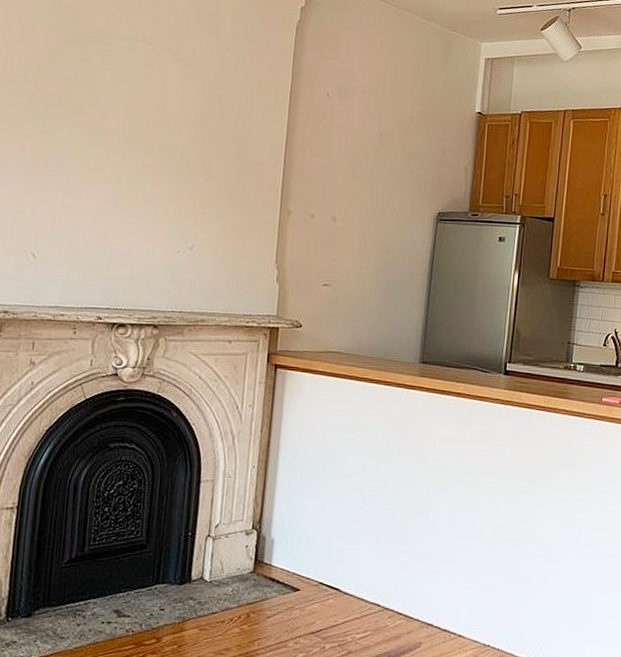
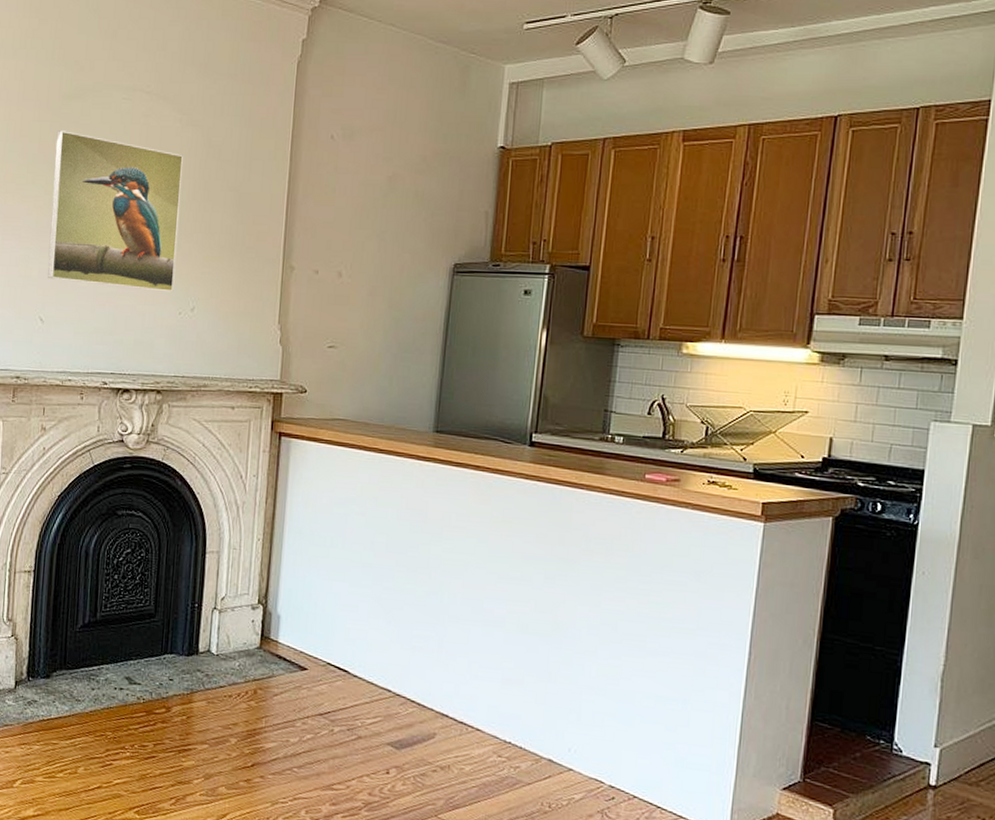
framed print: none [41,73,185,232] -> present [48,130,183,292]

